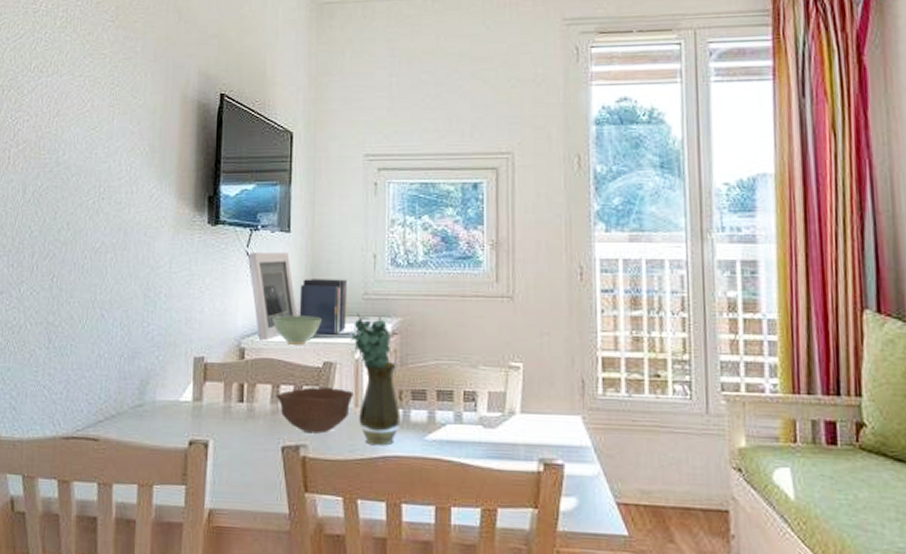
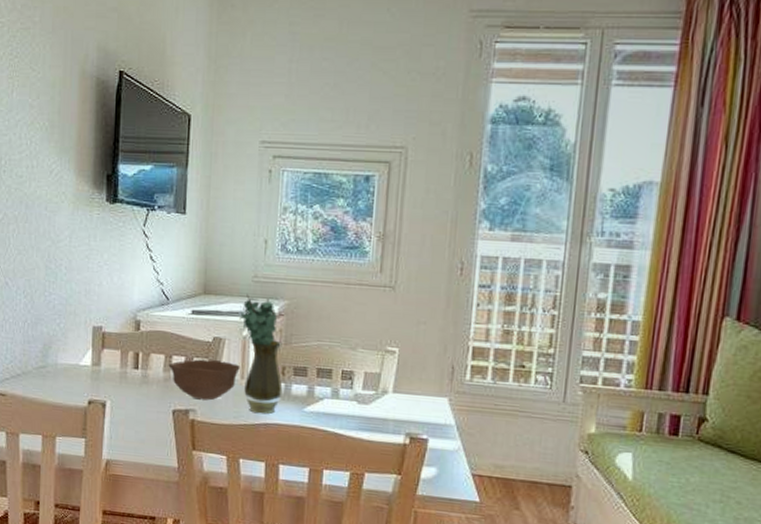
picture frame: present [248,251,298,341] -> none [145,231,191,315]
bowl: present [273,315,323,345] -> none [167,292,214,321]
books: present [299,277,347,335] -> none [192,258,238,313]

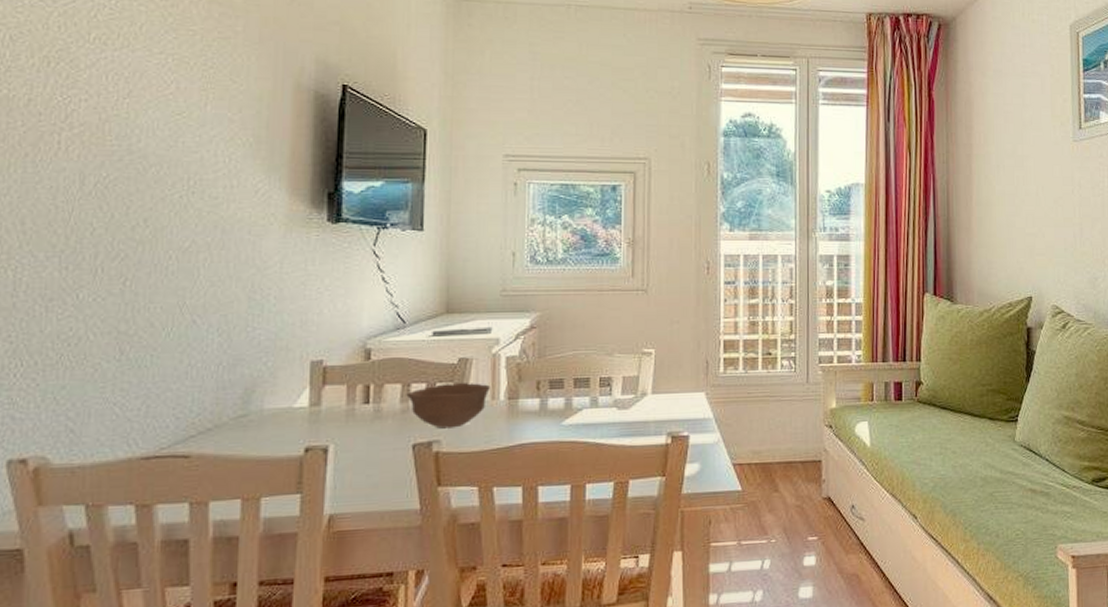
vase: present [240,293,283,414] -> none [488,308,538,435]

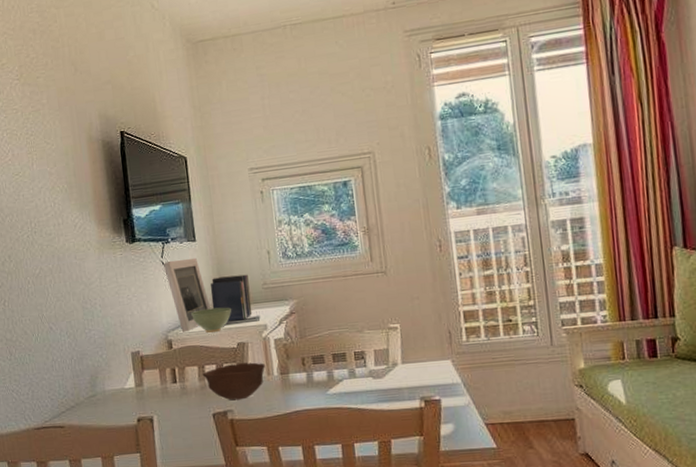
picture frame: none [375,250,431,341] -> present [163,257,211,333]
bowl: none [403,313,458,343] -> present [191,307,232,333]
books: none [432,276,484,332] -> present [210,274,253,322]

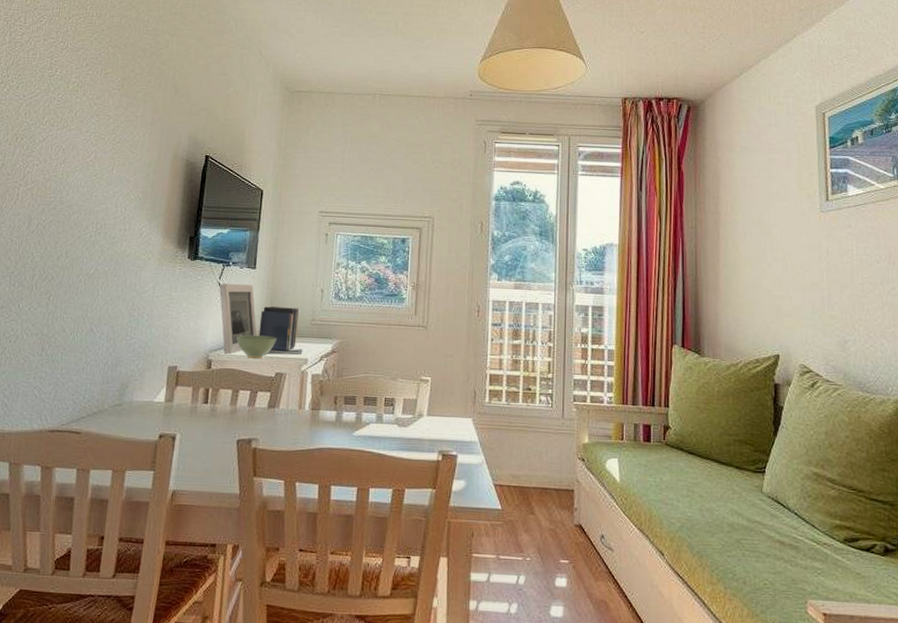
bowl: present [202,362,265,401] -> none [235,392,298,430]

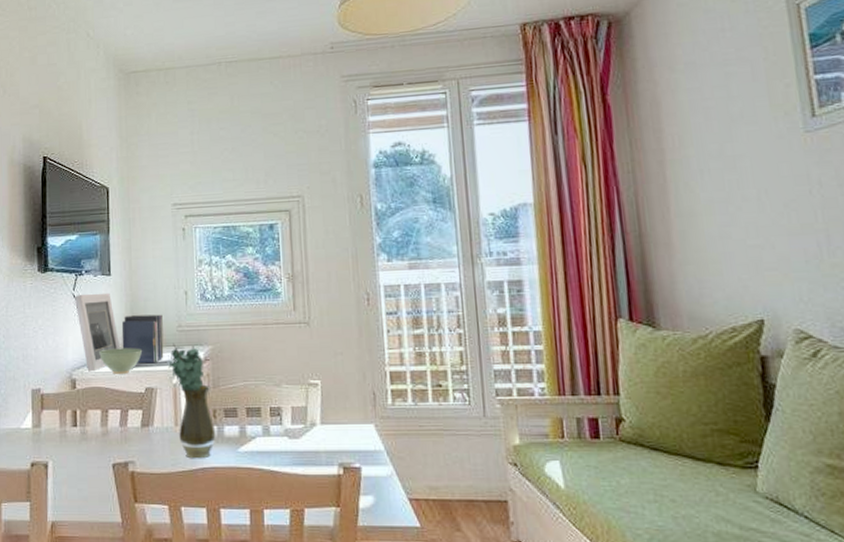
vase: none [299,334,335,440] -> present [168,342,216,459]

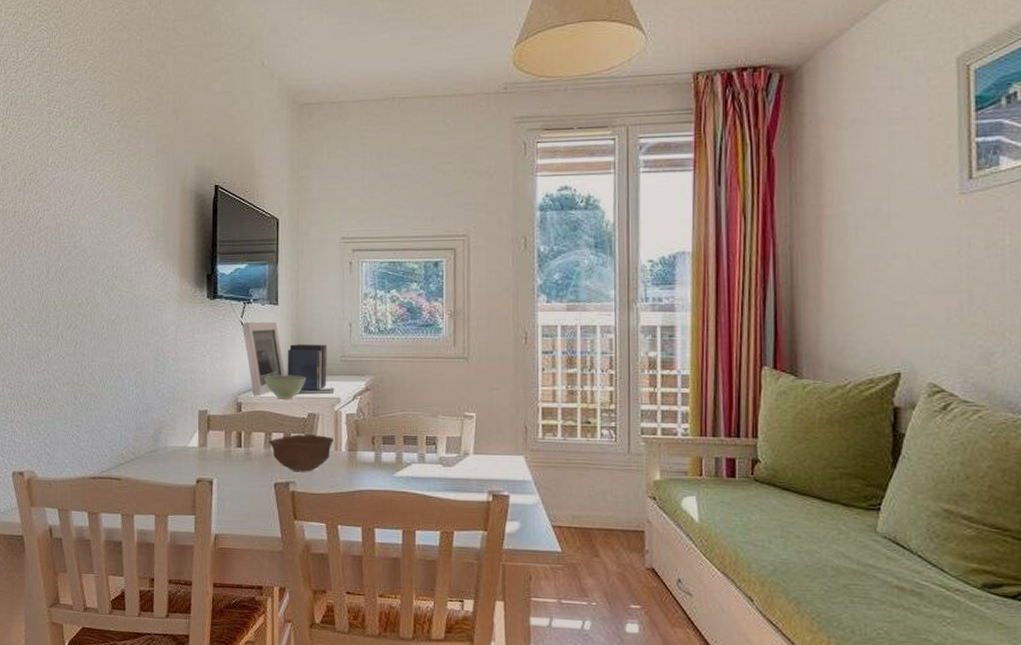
bowl: none [105,410,173,451] -> present [268,434,334,472]
vase: present [168,342,216,459] -> none [331,372,373,482]

